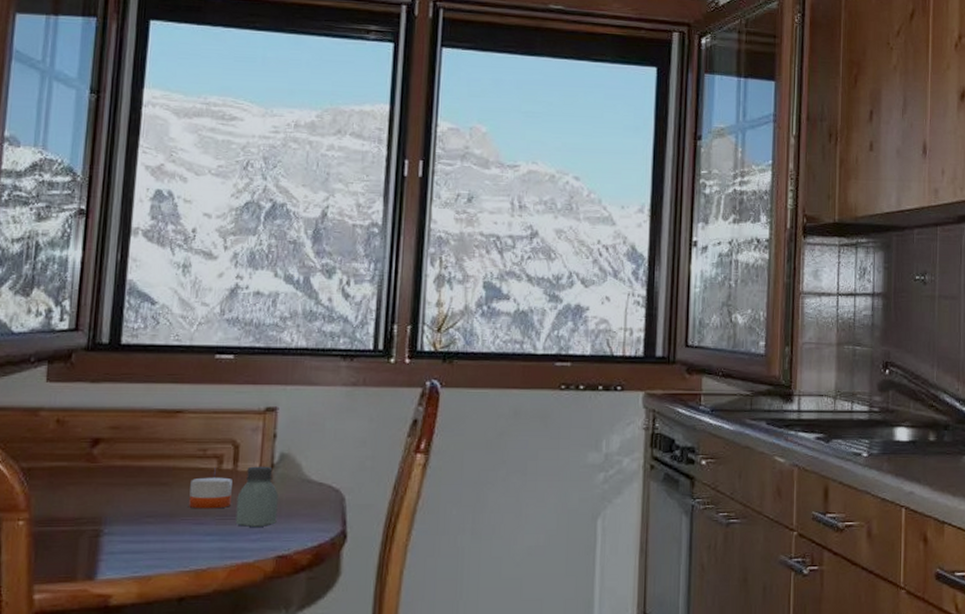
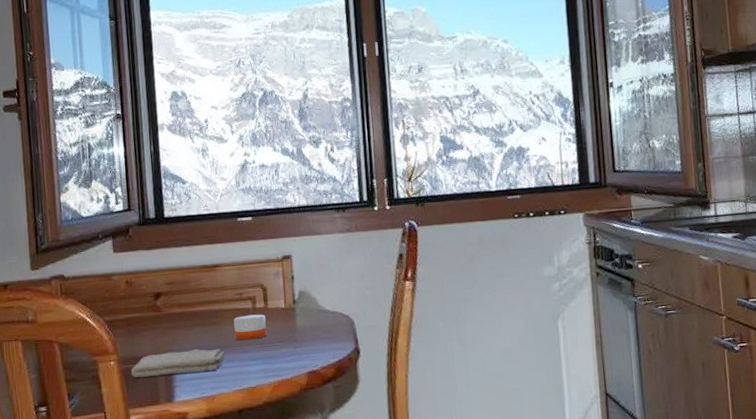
washcloth: none [43,514,173,545] -> present [130,348,226,378]
saltshaker: present [235,466,278,528] -> none [271,302,304,352]

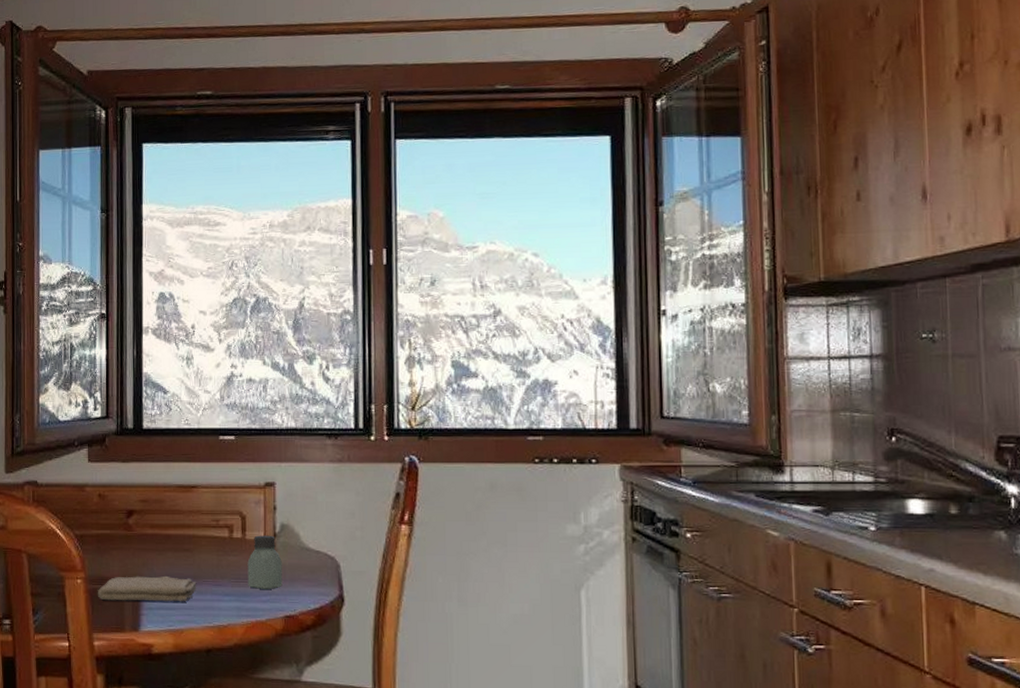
candle: present [233,307,267,341] -> none [208,536,243,573]
saltshaker: none [271,302,304,352] -> present [247,535,283,590]

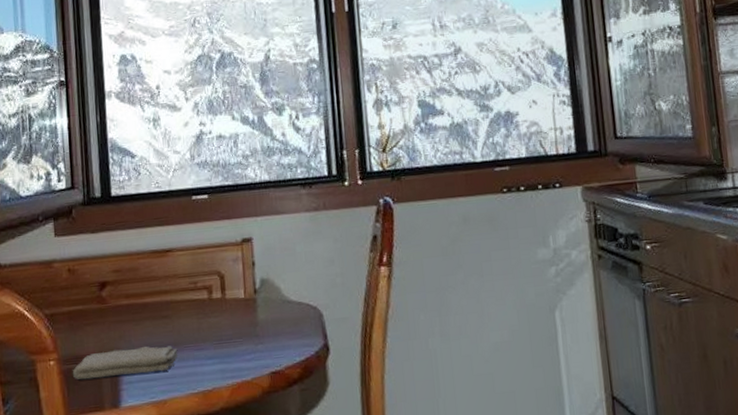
saltshaker: present [247,535,283,590] -> none [229,292,266,349]

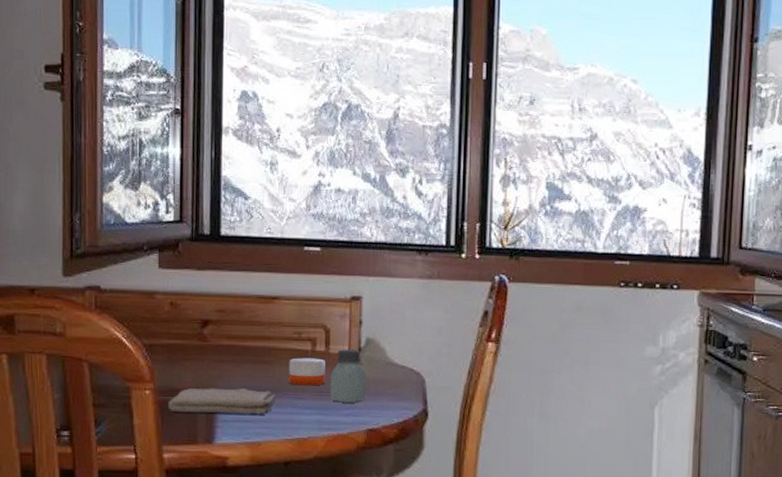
candle: none [187,298,225,337] -> present [289,349,325,386]
saltshaker: none [229,292,266,349] -> present [330,349,366,404]

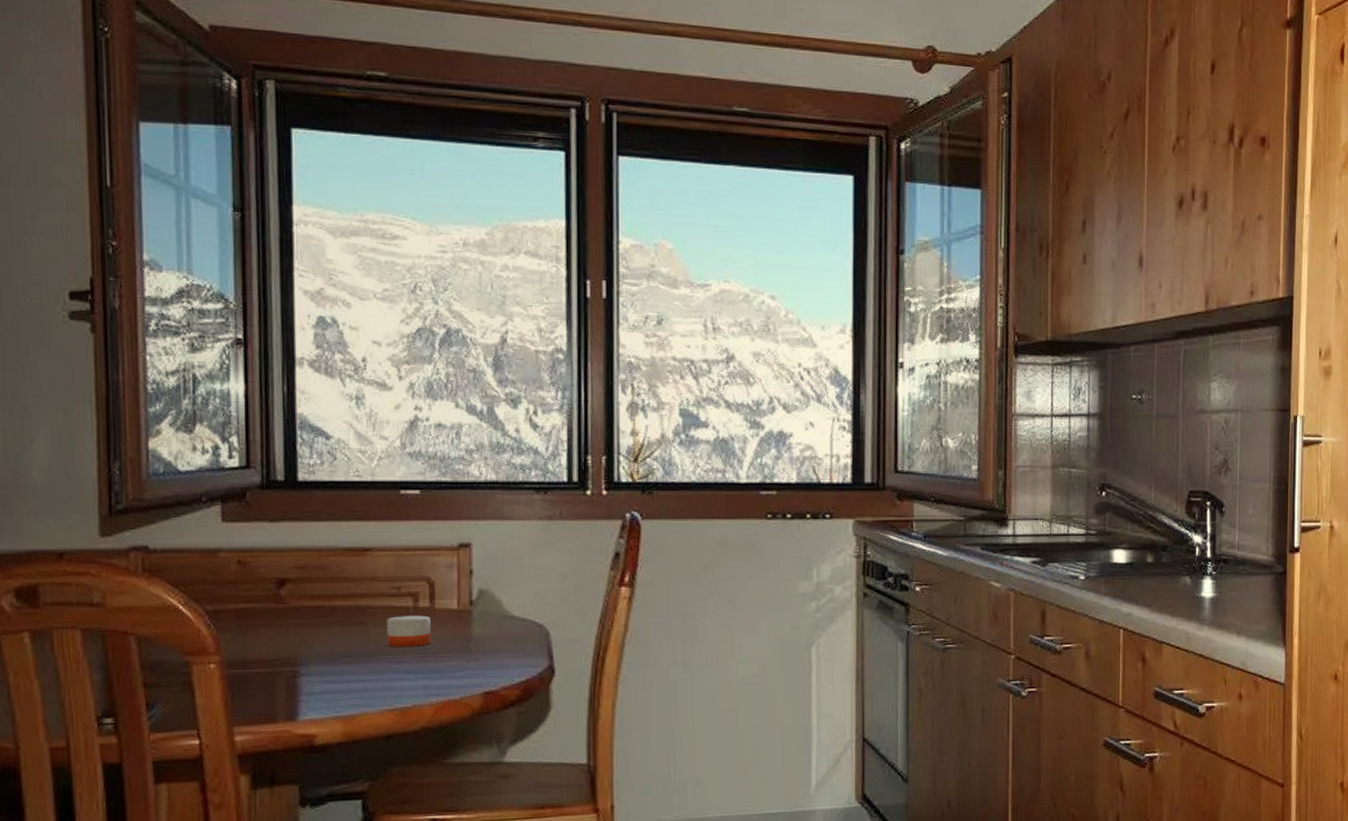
washcloth: present [167,388,276,415] -> none [238,654,373,687]
saltshaker: present [330,349,366,404] -> none [437,603,481,665]

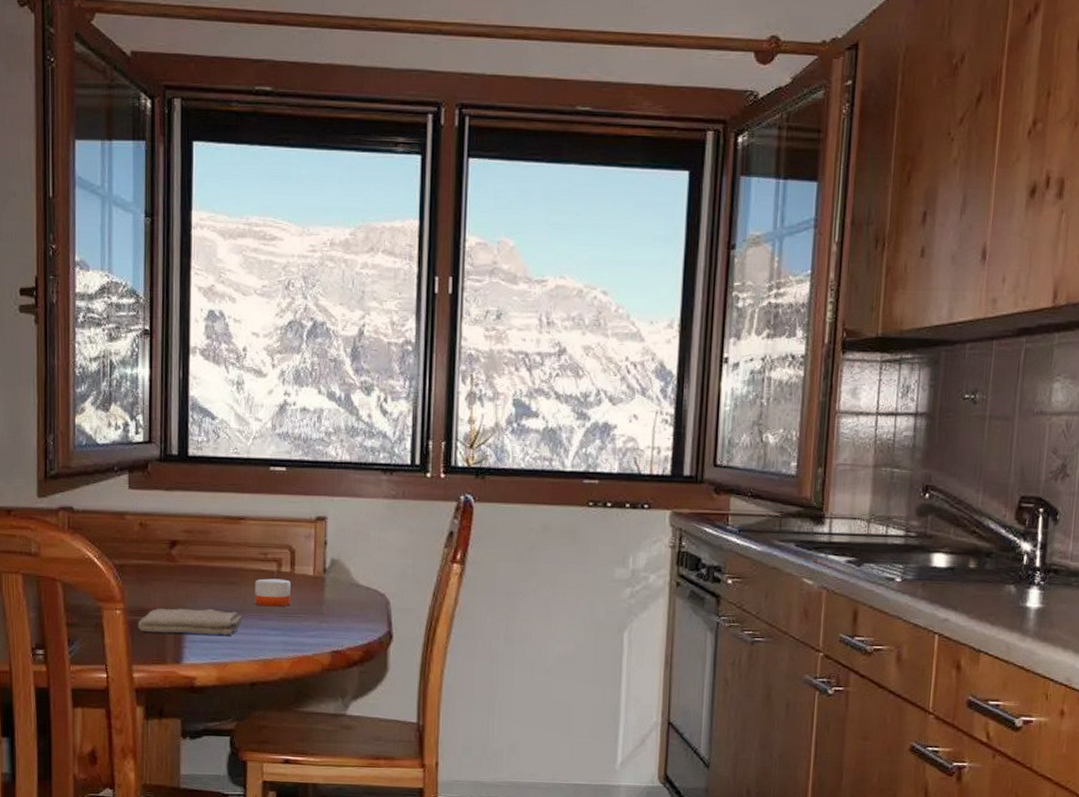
washcloth: none [238,654,373,687] -> present [137,608,243,636]

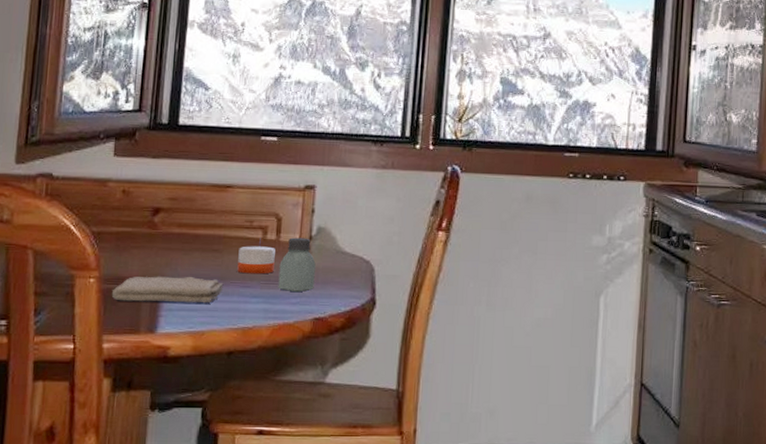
saltshaker: none [295,570,331,625] -> present [278,237,316,293]

